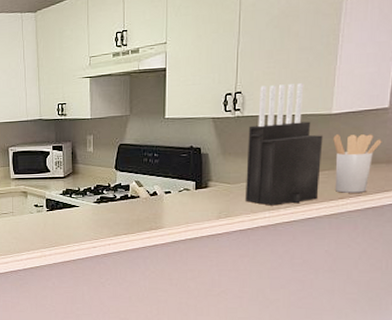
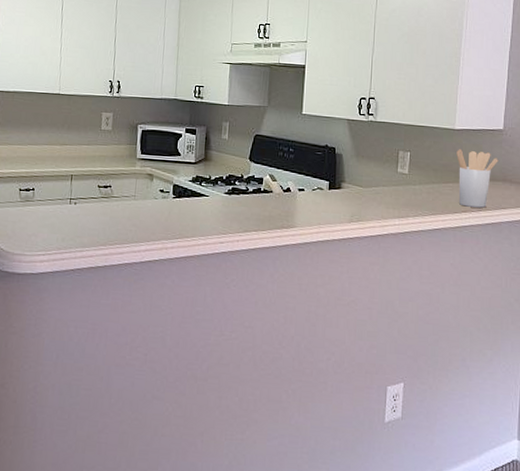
knife block: present [245,83,323,206] -> none [377,95,448,214]

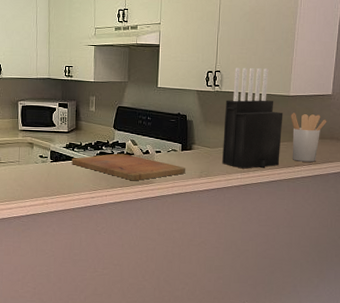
cutting board: none [198,190,334,224] -> present [72,153,186,181]
knife block: none [377,95,448,214] -> present [222,68,283,169]

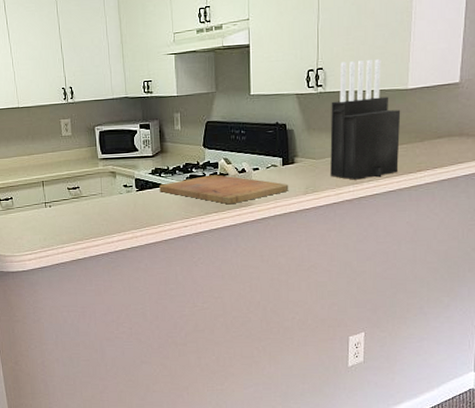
utensil holder: present [291,113,327,162] -> none [410,108,454,166]

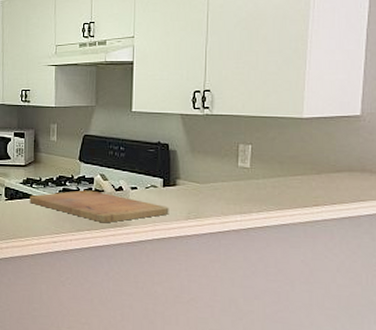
knife block: present [330,59,401,180] -> none [216,85,295,209]

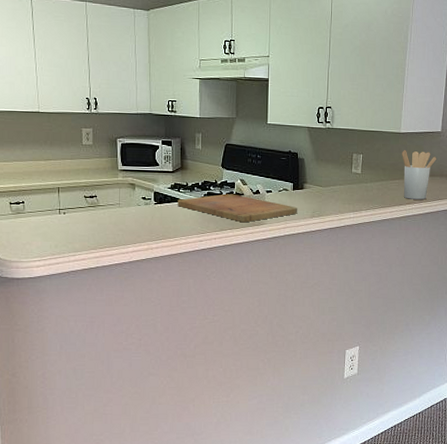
utensil holder: none [305,139,355,201] -> present [402,150,437,200]

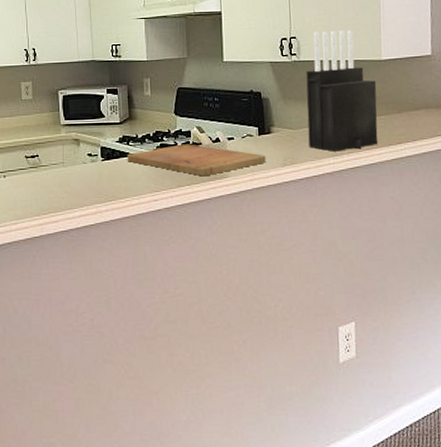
knife block: none [335,104,395,208] -> present [306,30,378,152]
utensil holder: present [402,150,437,200] -> none [385,80,430,138]

